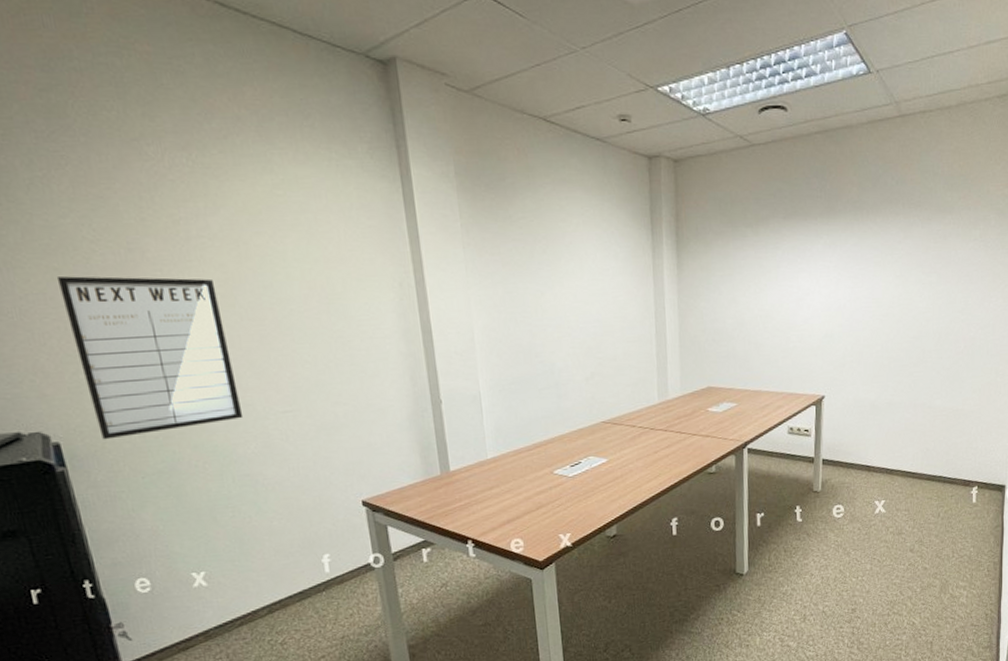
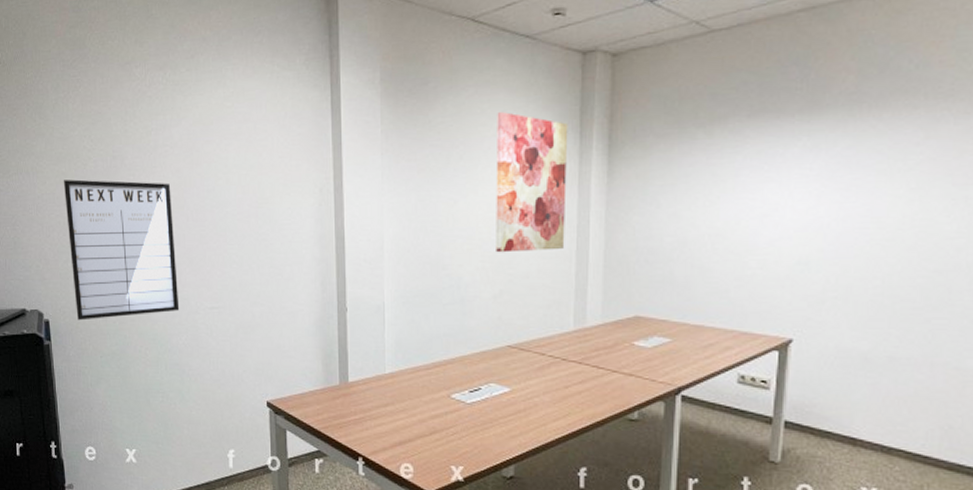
wall art: none [575,209,646,339] -> present [496,112,568,253]

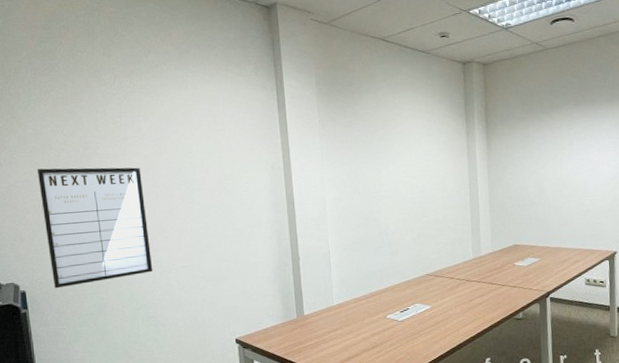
wall art: present [496,112,568,253] -> none [406,105,462,207]

